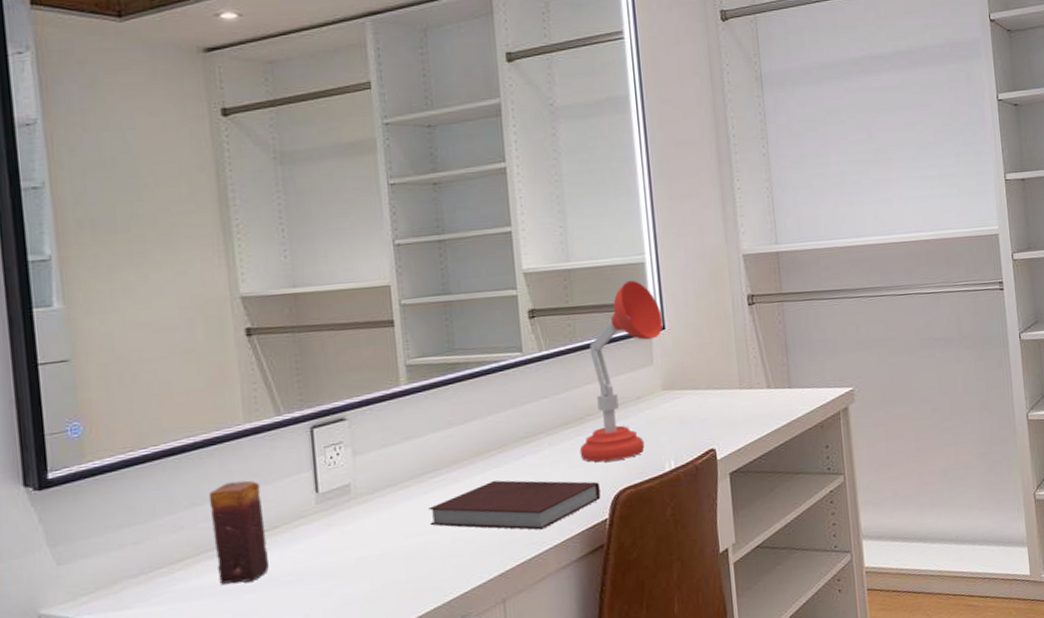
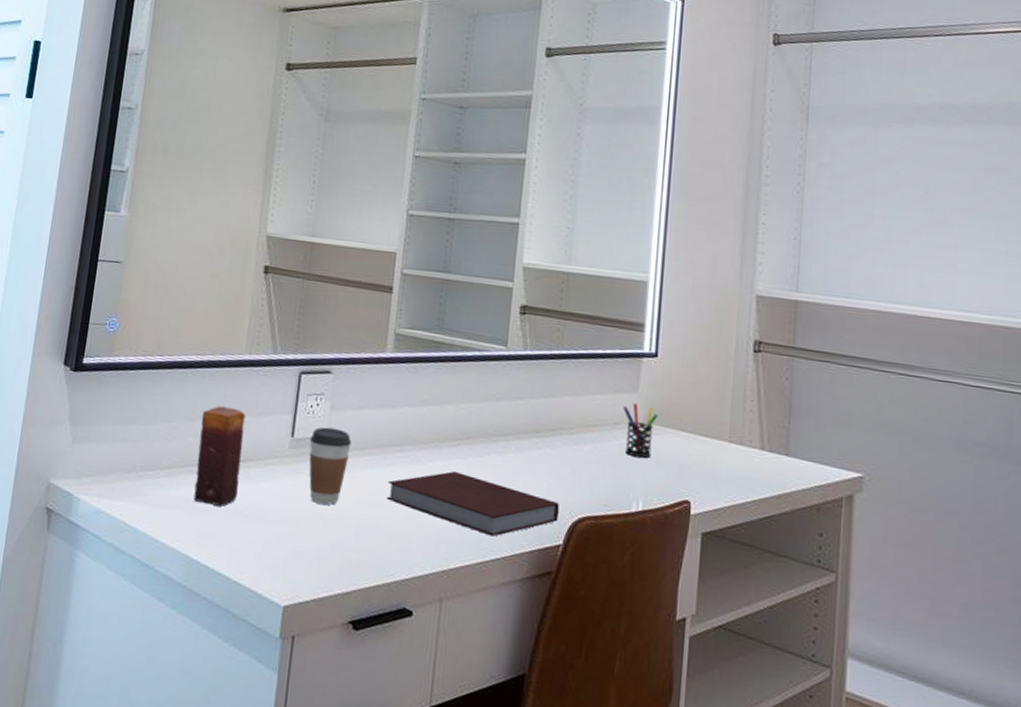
coffee cup: none [336,471,383,549] -> present [309,427,352,505]
desk lamp: present [579,280,663,463] -> none [545,297,657,486]
pen holder: none [642,374,675,423] -> present [623,402,658,458]

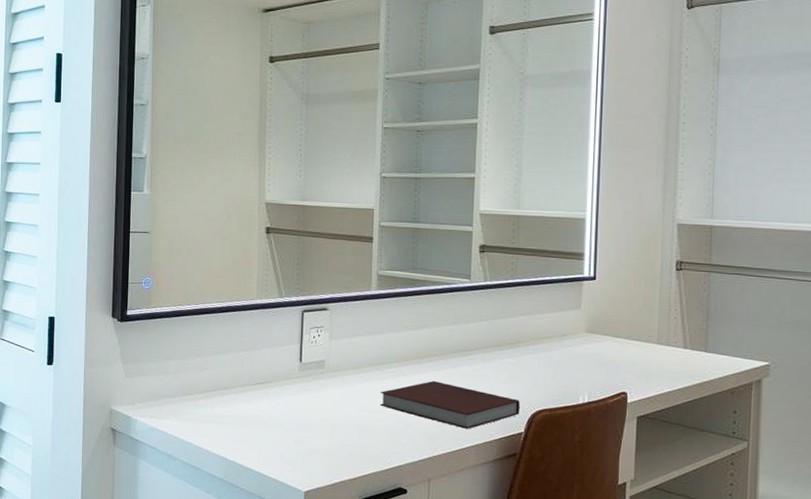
candle: present [193,406,246,506] -> none [226,341,262,419]
coffee cup: present [309,427,352,505] -> none [315,352,349,413]
pen holder: present [623,402,658,458] -> none [569,317,598,361]

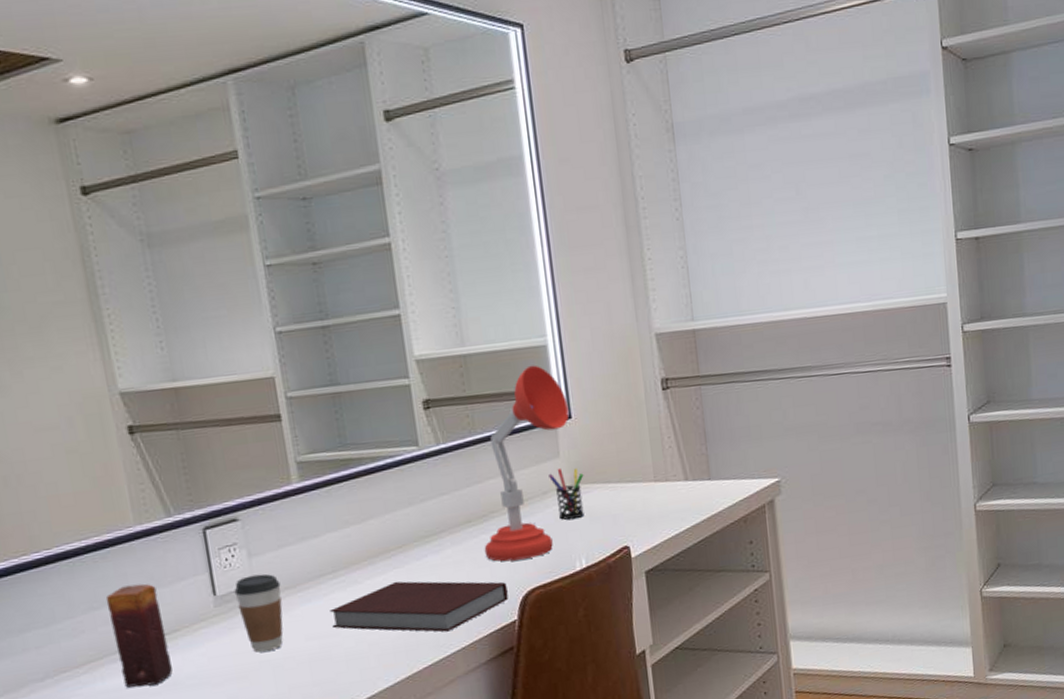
candle: none [226,341,262,419] -> present [105,583,173,688]
coffee cup: none [315,352,349,413] -> present [234,573,284,652]
desk lamp: none [507,232,595,385] -> present [484,365,569,562]
pen holder: none [569,317,598,361] -> present [548,467,584,520]

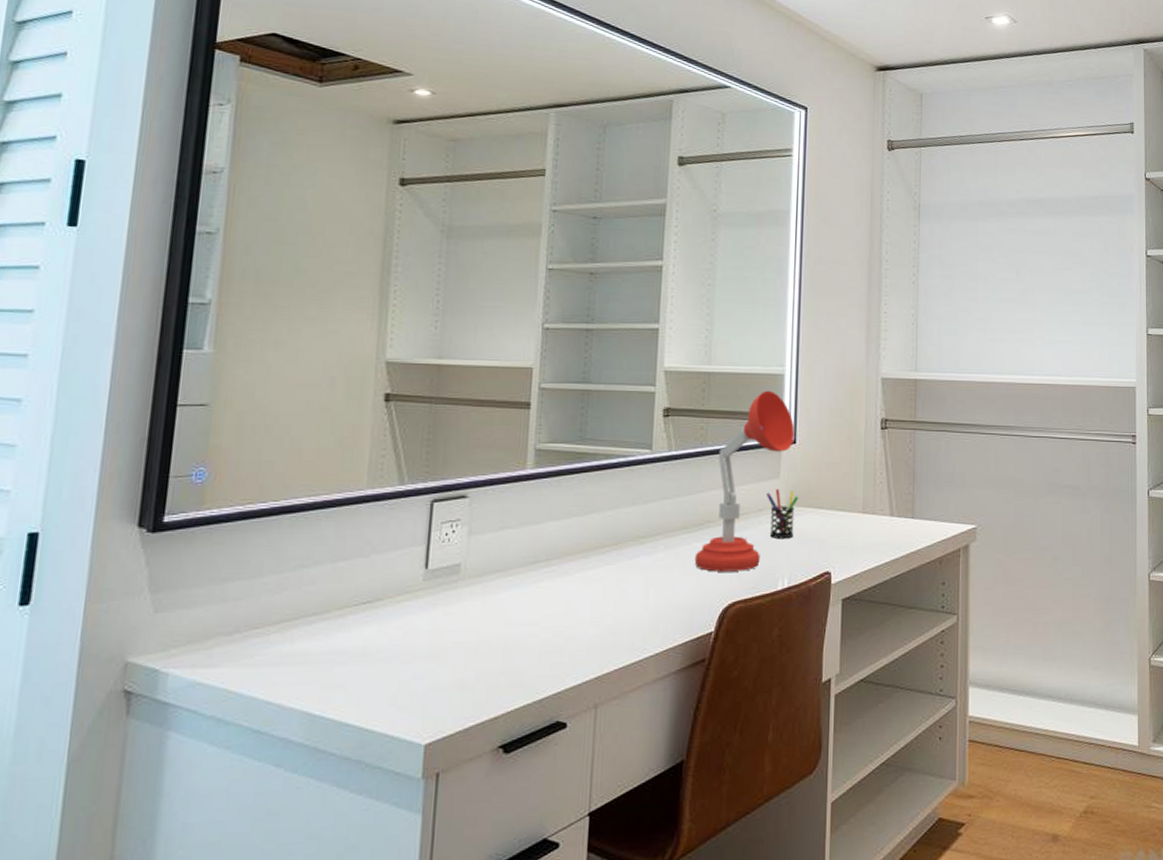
candle: present [105,583,173,688] -> none [312,547,371,654]
coffee cup: present [234,573,284,652] -> none [446,553,493,633]
notebook: present [330,581,508,632] -> none [534,577,710,635]

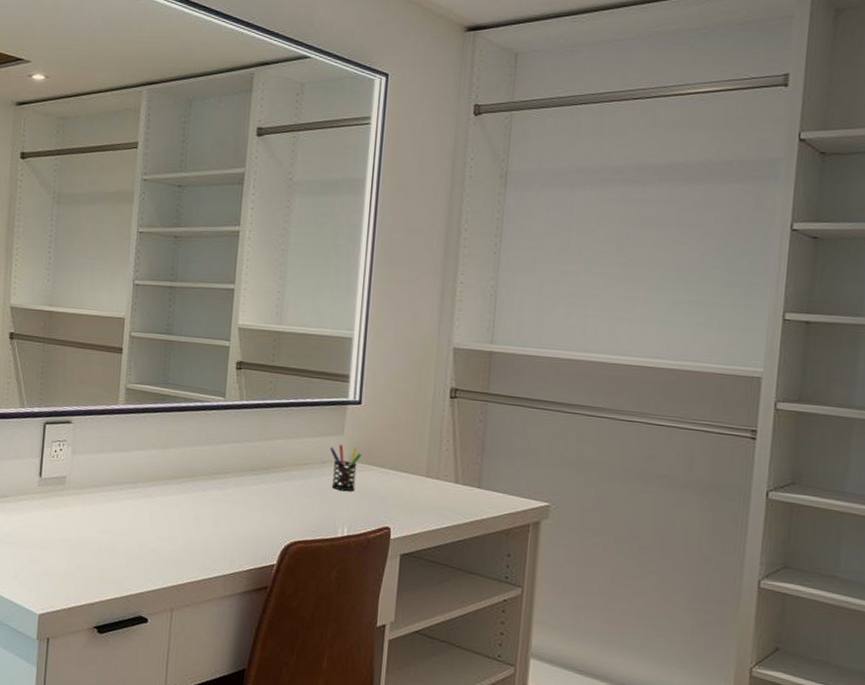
desk lamp: present [694,390,795,572] -> none [260,352,361,516]

